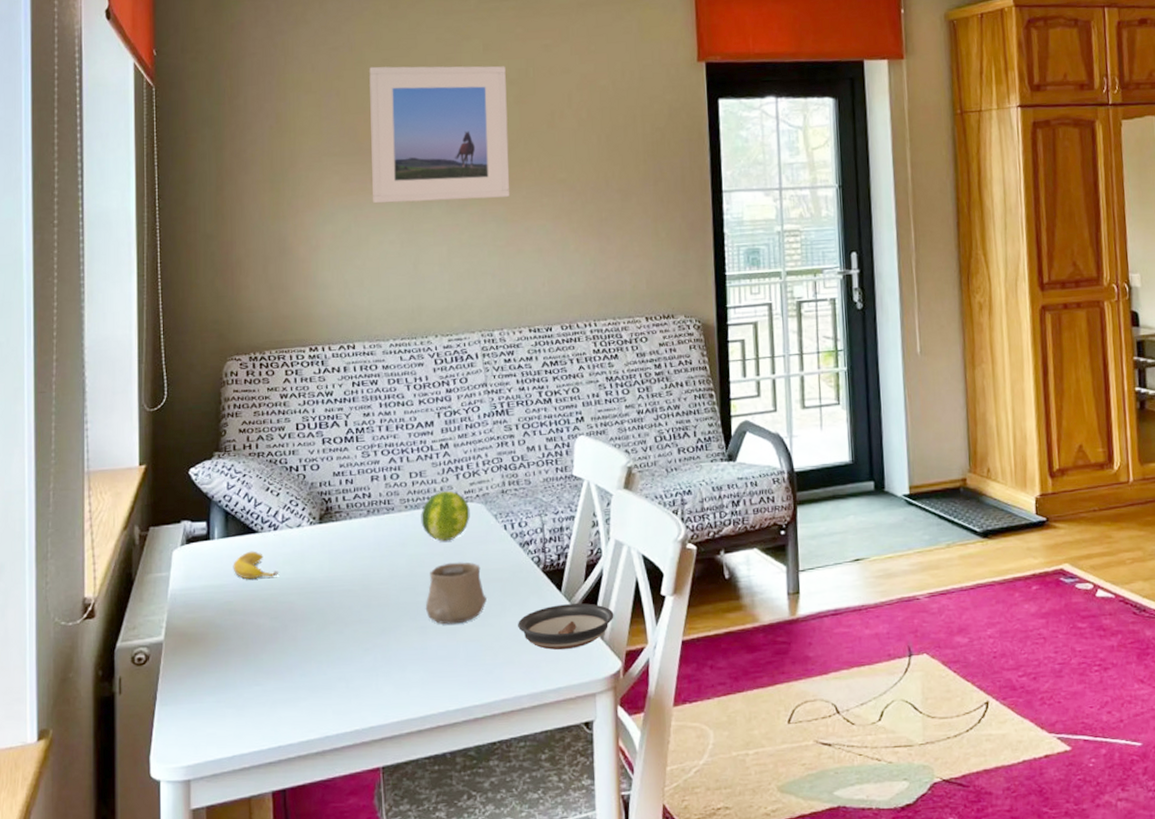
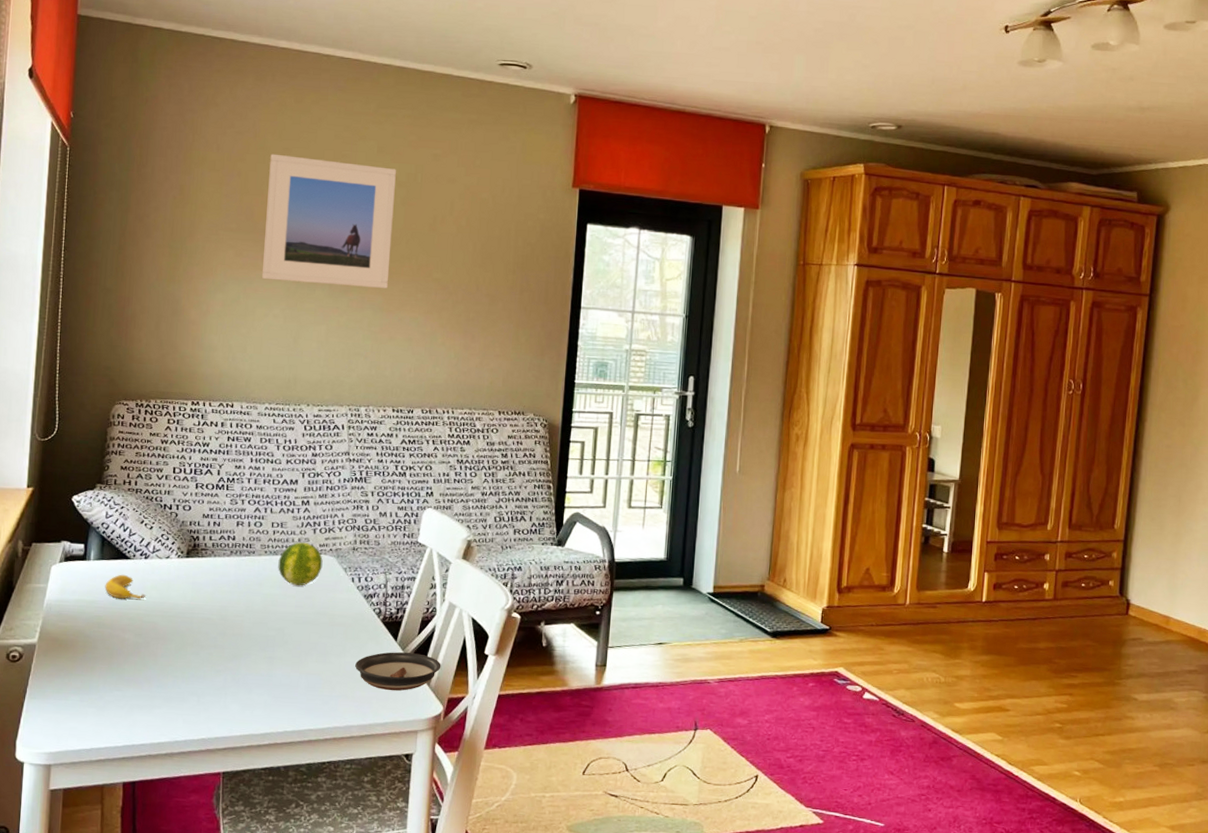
cup: present [425,562,487,625] -> none [274,605,330,658]

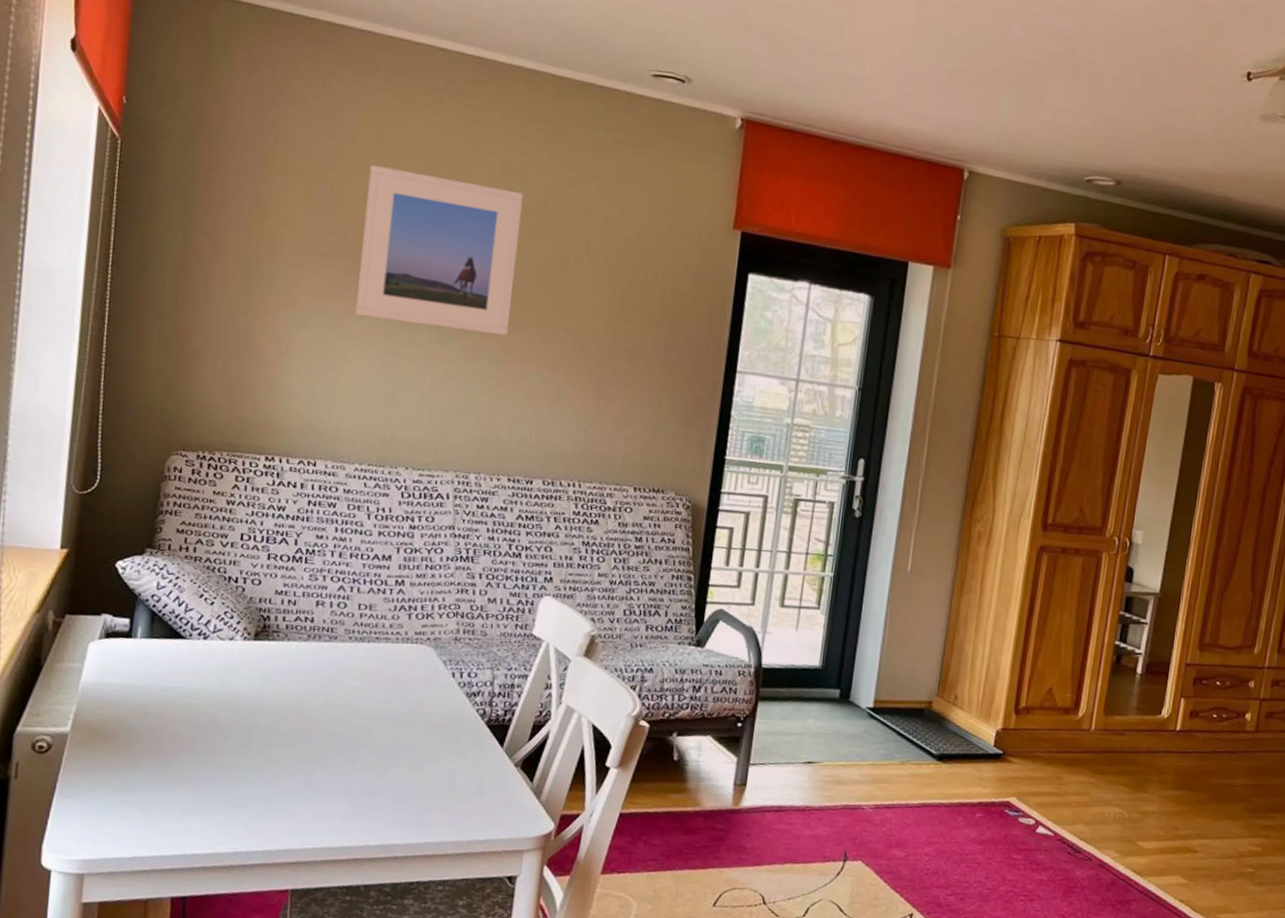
banana: present [105,574,146,599] -> none [154,656,203,687]
fruit: present [278,542,323,586] -> none [364,628,419,679]
saucer: present [355,652,441,691] -> none [453,759,554,805]

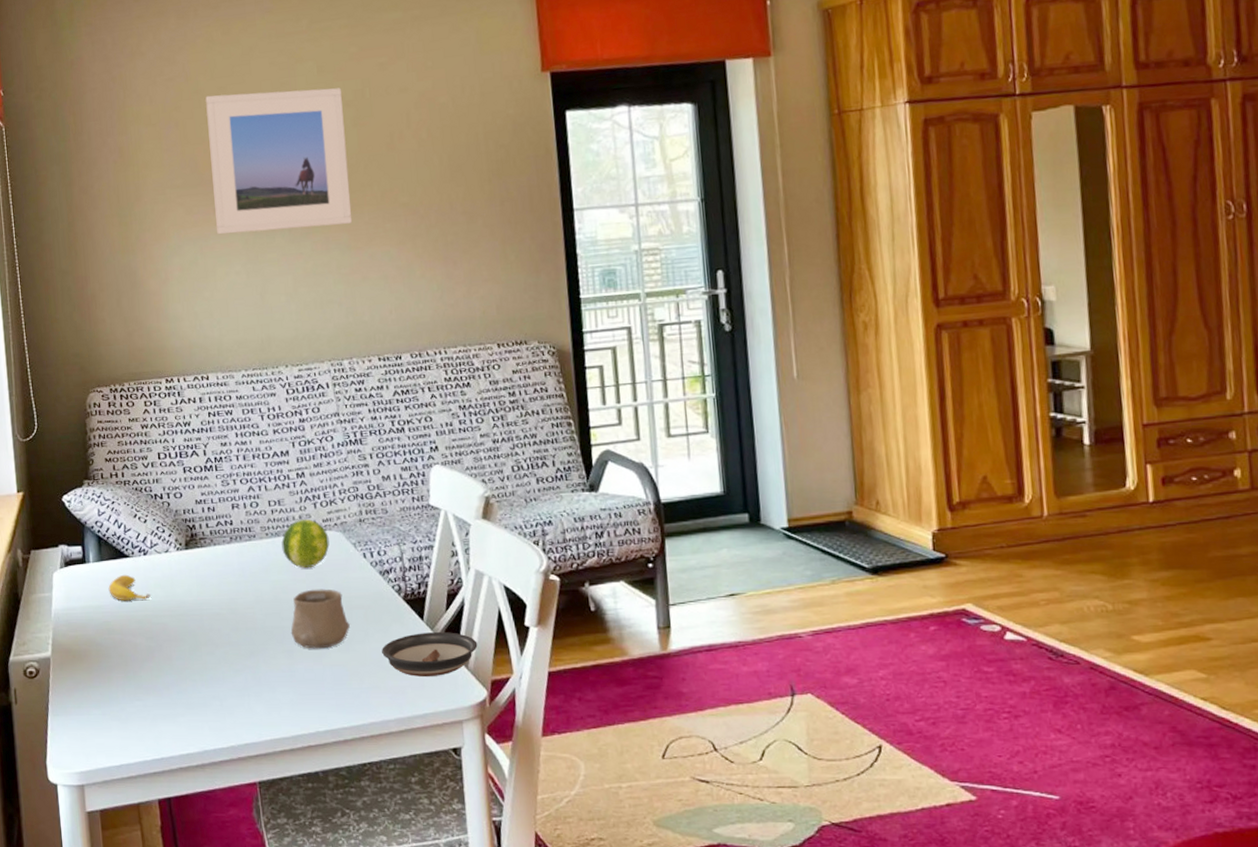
banana: none [154,656,203,687] -> present [108,574,151,601]
cup: none [357,701,424,763] -> present [291,589,350,649]
fruit: none [364,628,419,679] -> present [281,518,330,569]
saucer: none [453,759,554,805] -> present [382,632,478,678]

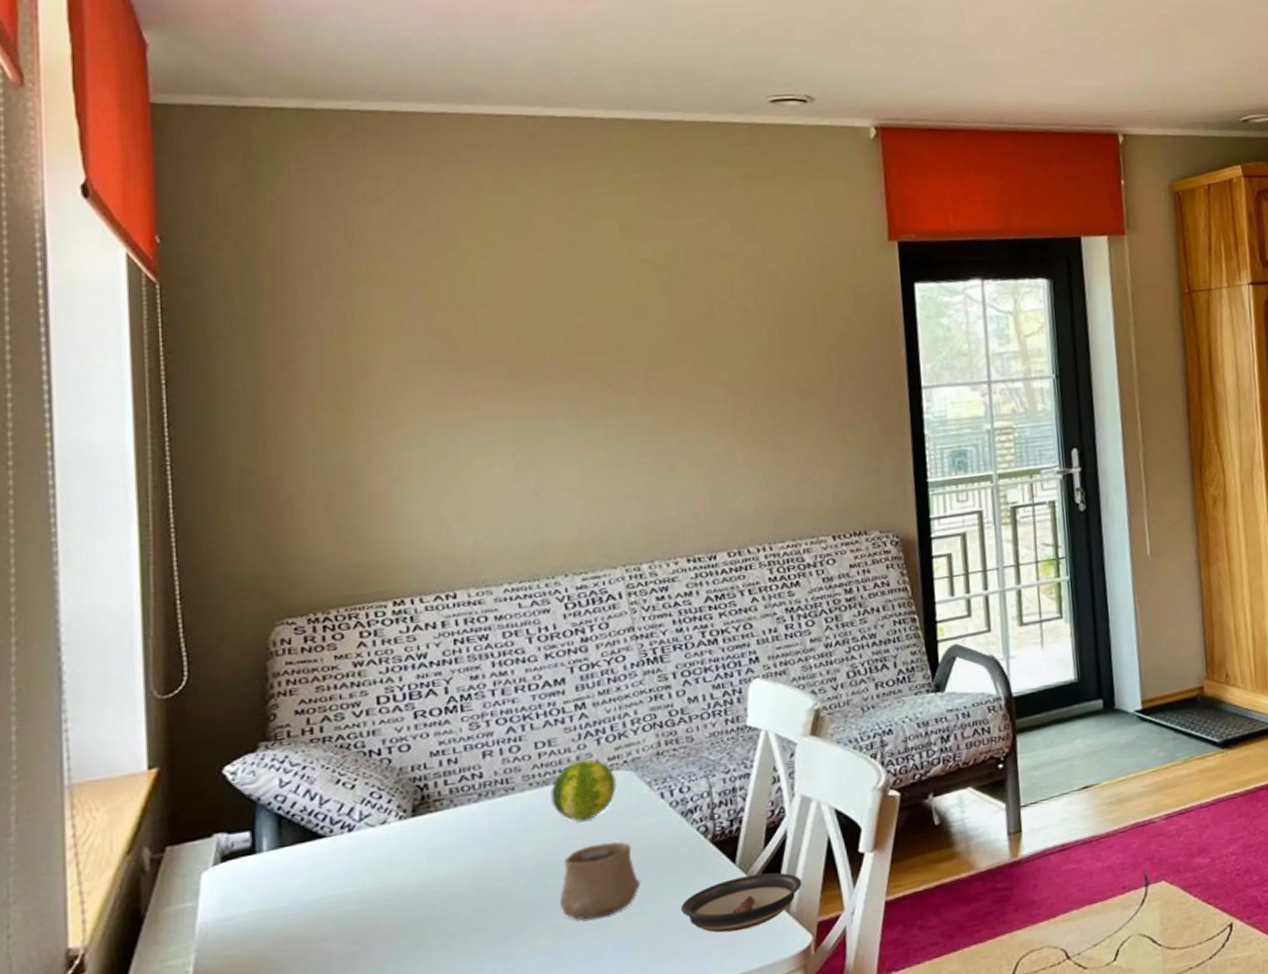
banana: present [108,574,151,601] -> none [290,860,356,898]
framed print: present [205,87,352,235] -> none [467,249,659,419]

